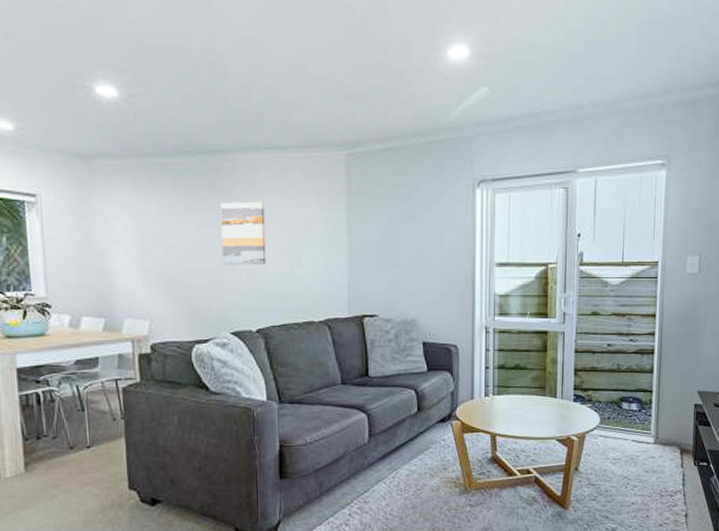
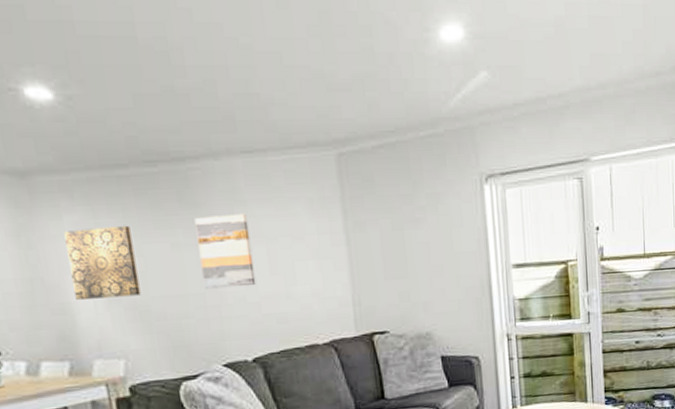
wall art: none [113,205,169,266] -> present [64,225,141,300]

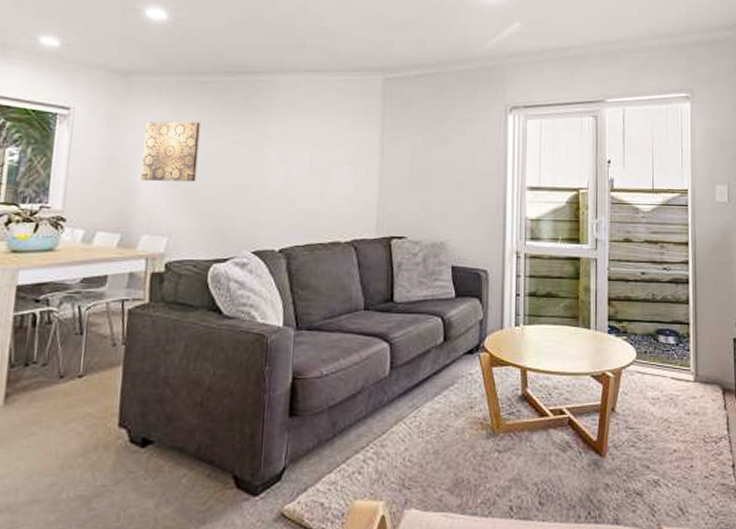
wall art: present [194,213,256,289] -> none [251,120,300,183]

